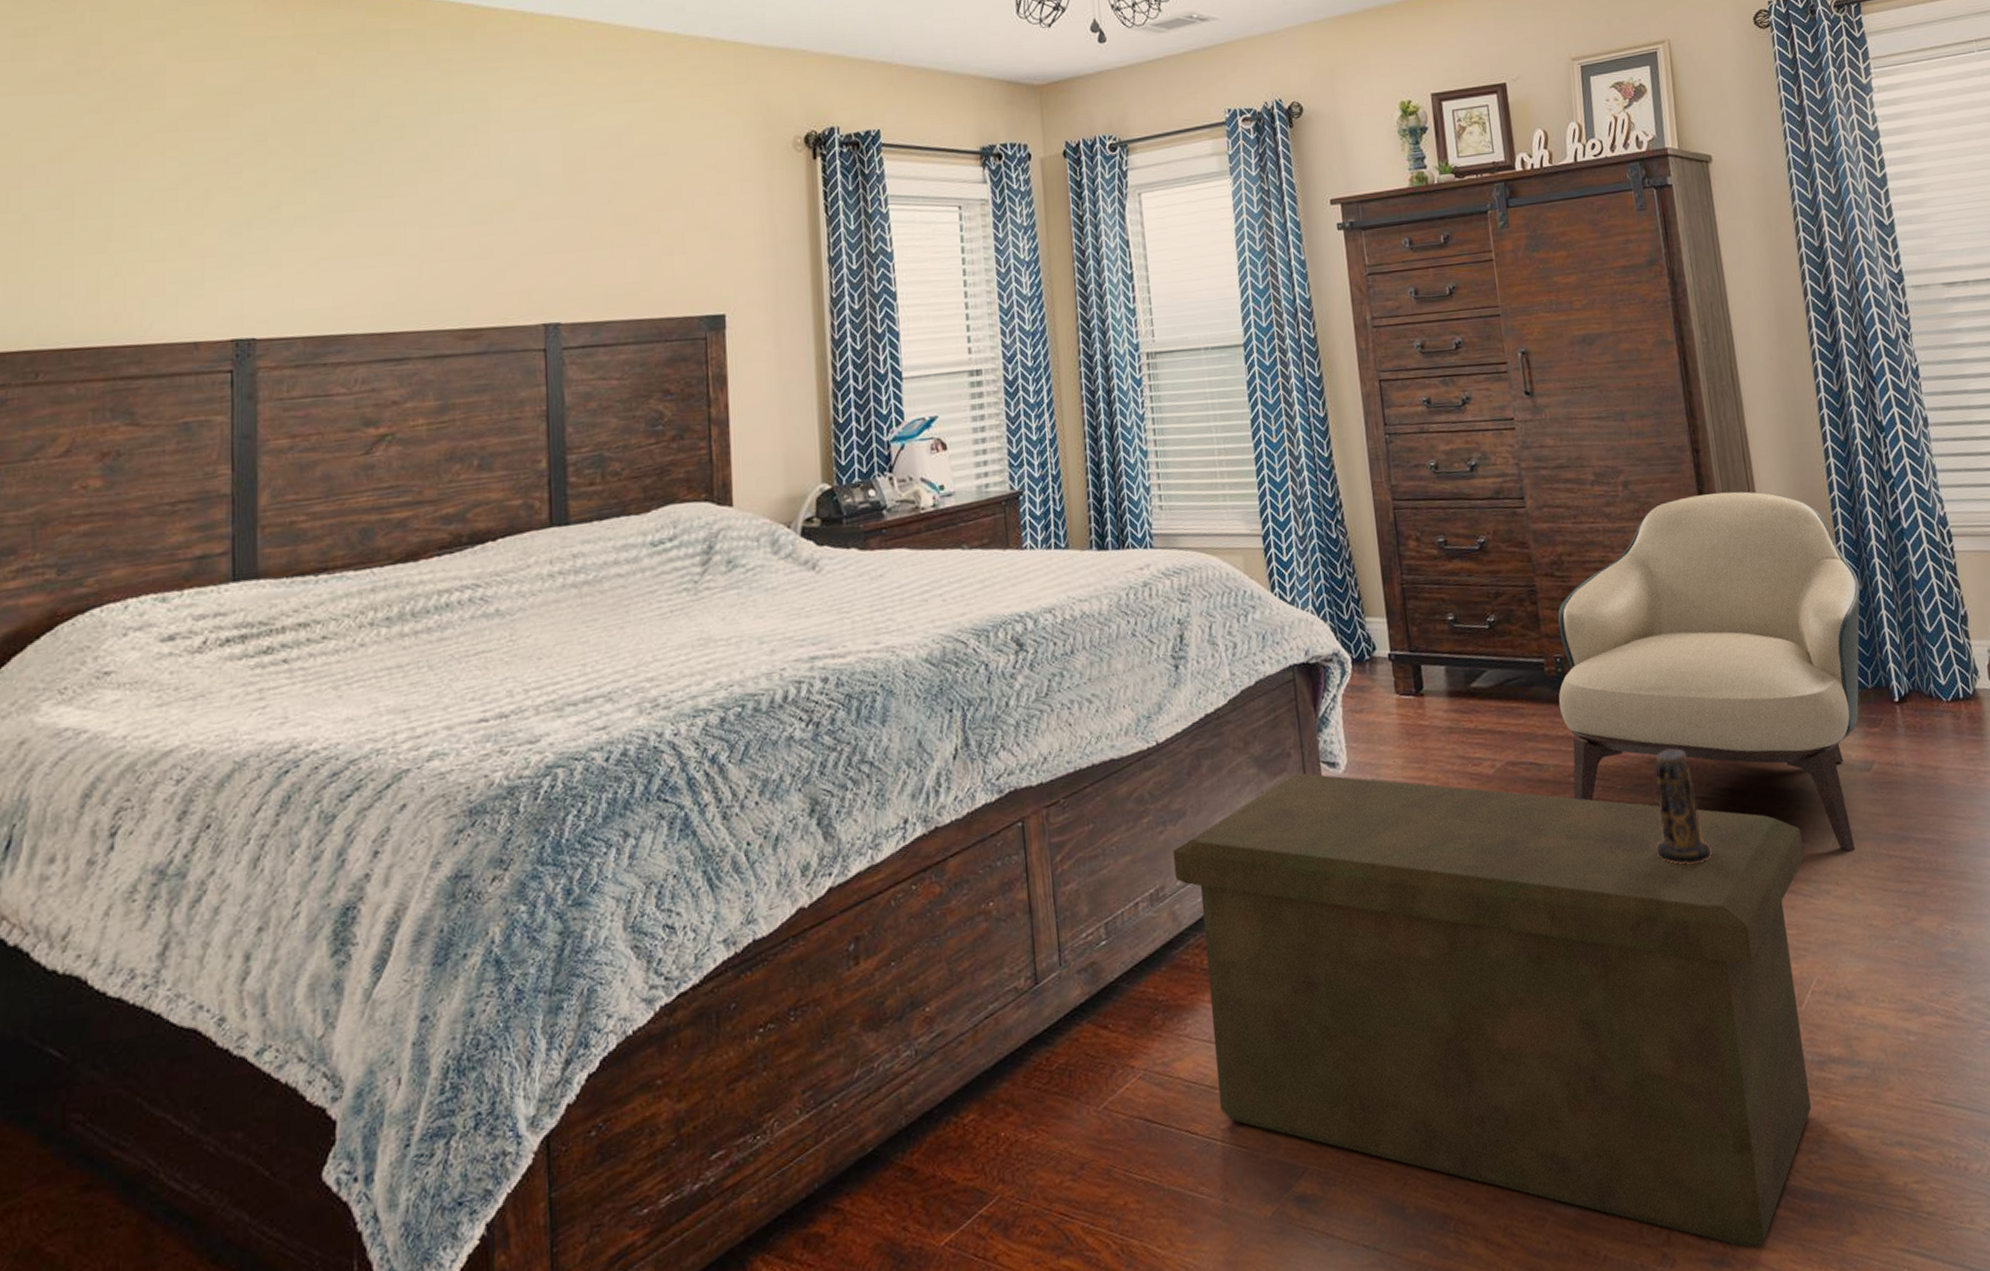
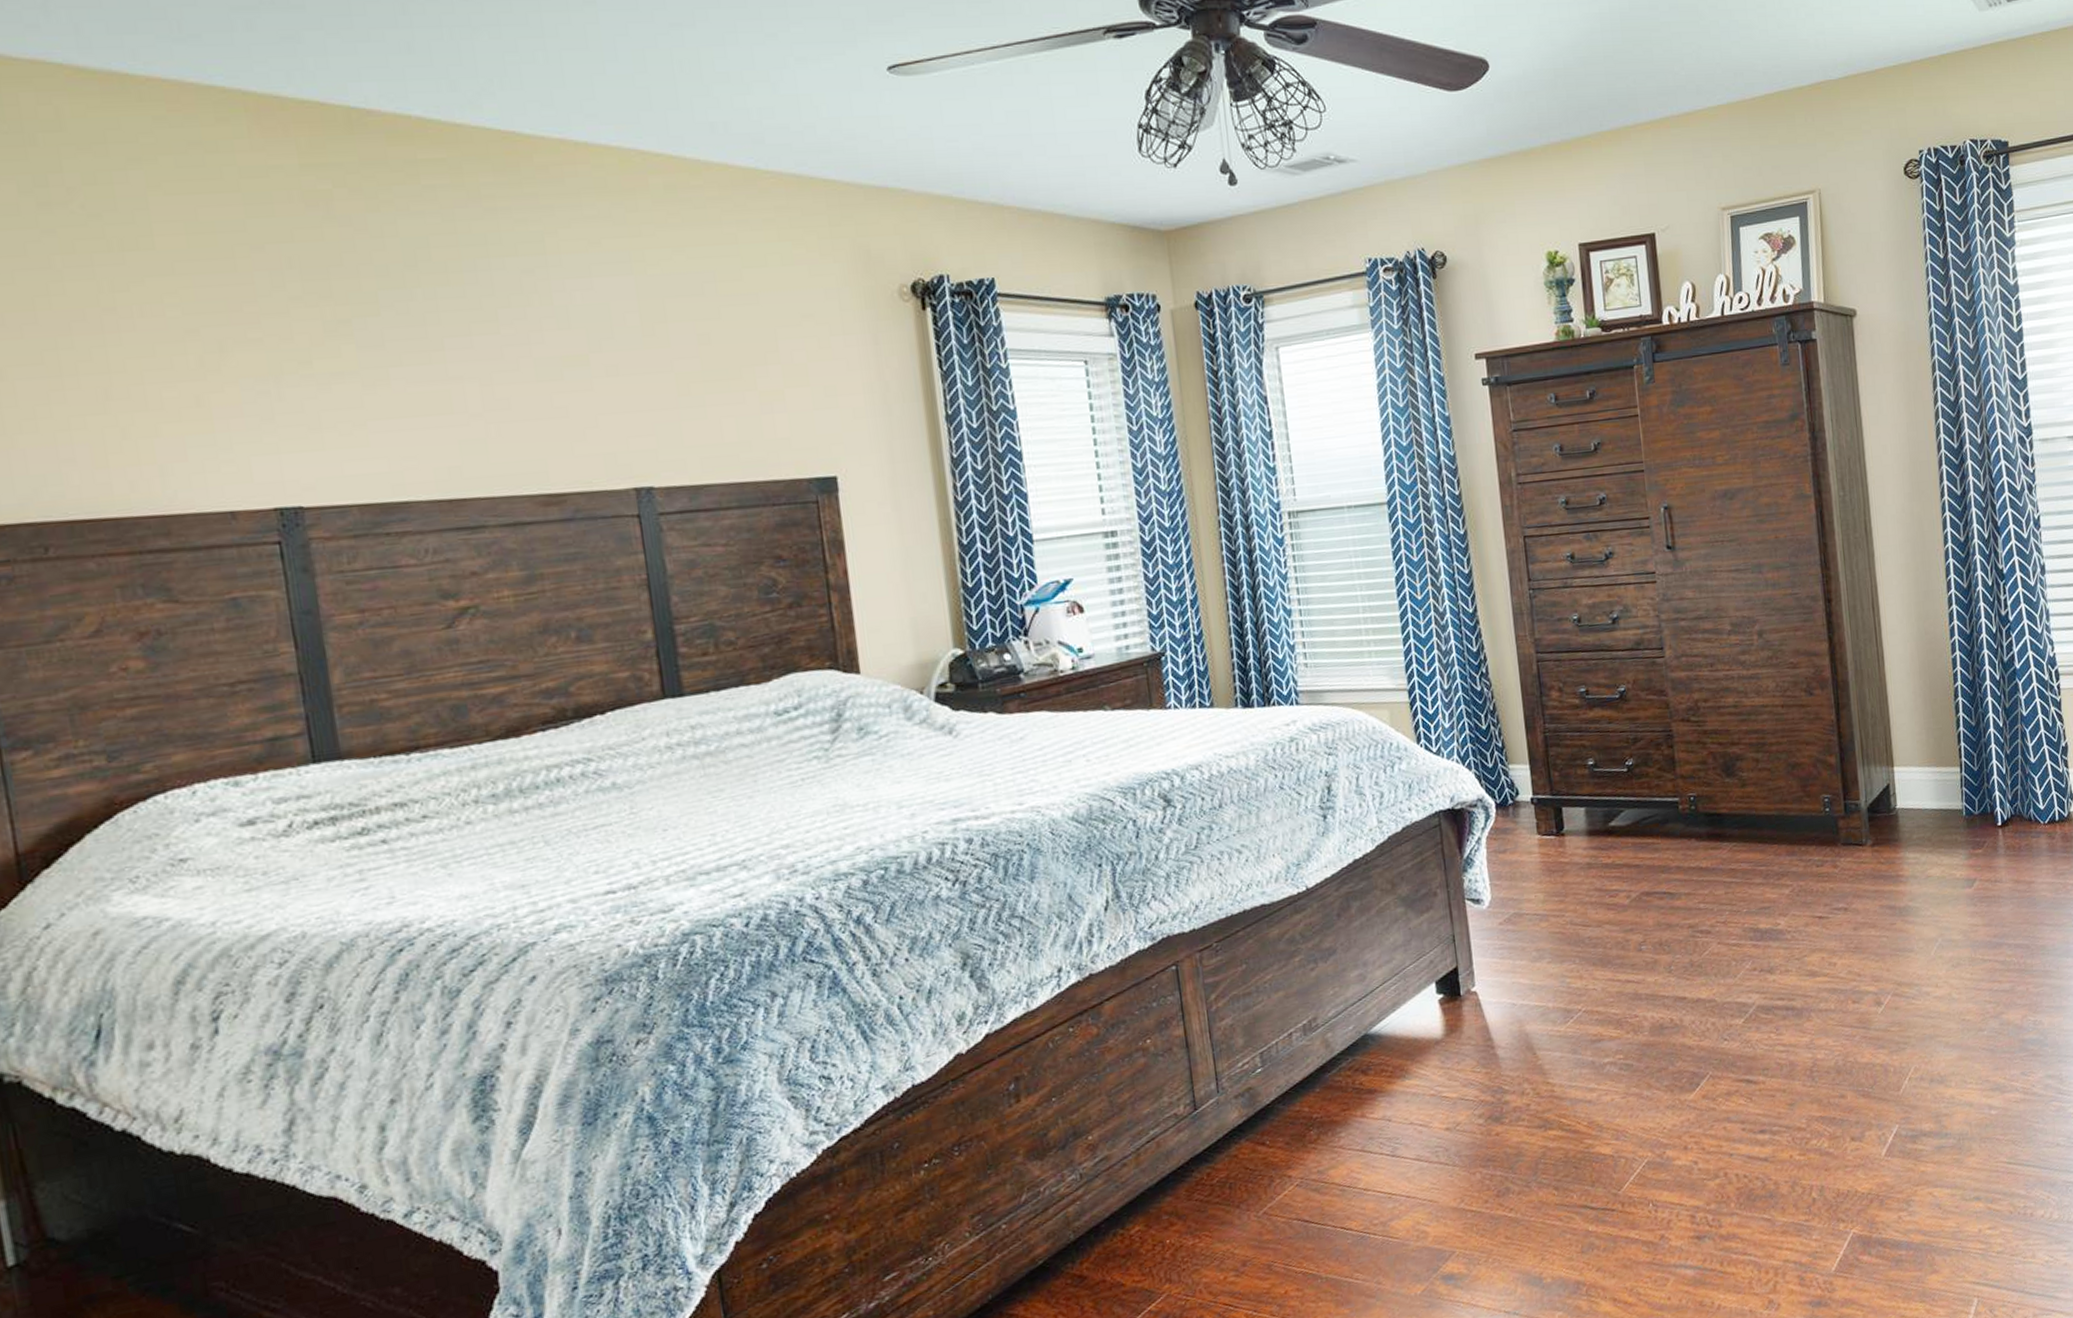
storage bench: present [1173,773,1811,1248] -> none [1324,910,1909,1290]
armchair: present [1558,491,1860,852] -> none [1691,638,1973,958]
candle: present [1655,749,1712,865] -> none [1775,875,1827,976]

